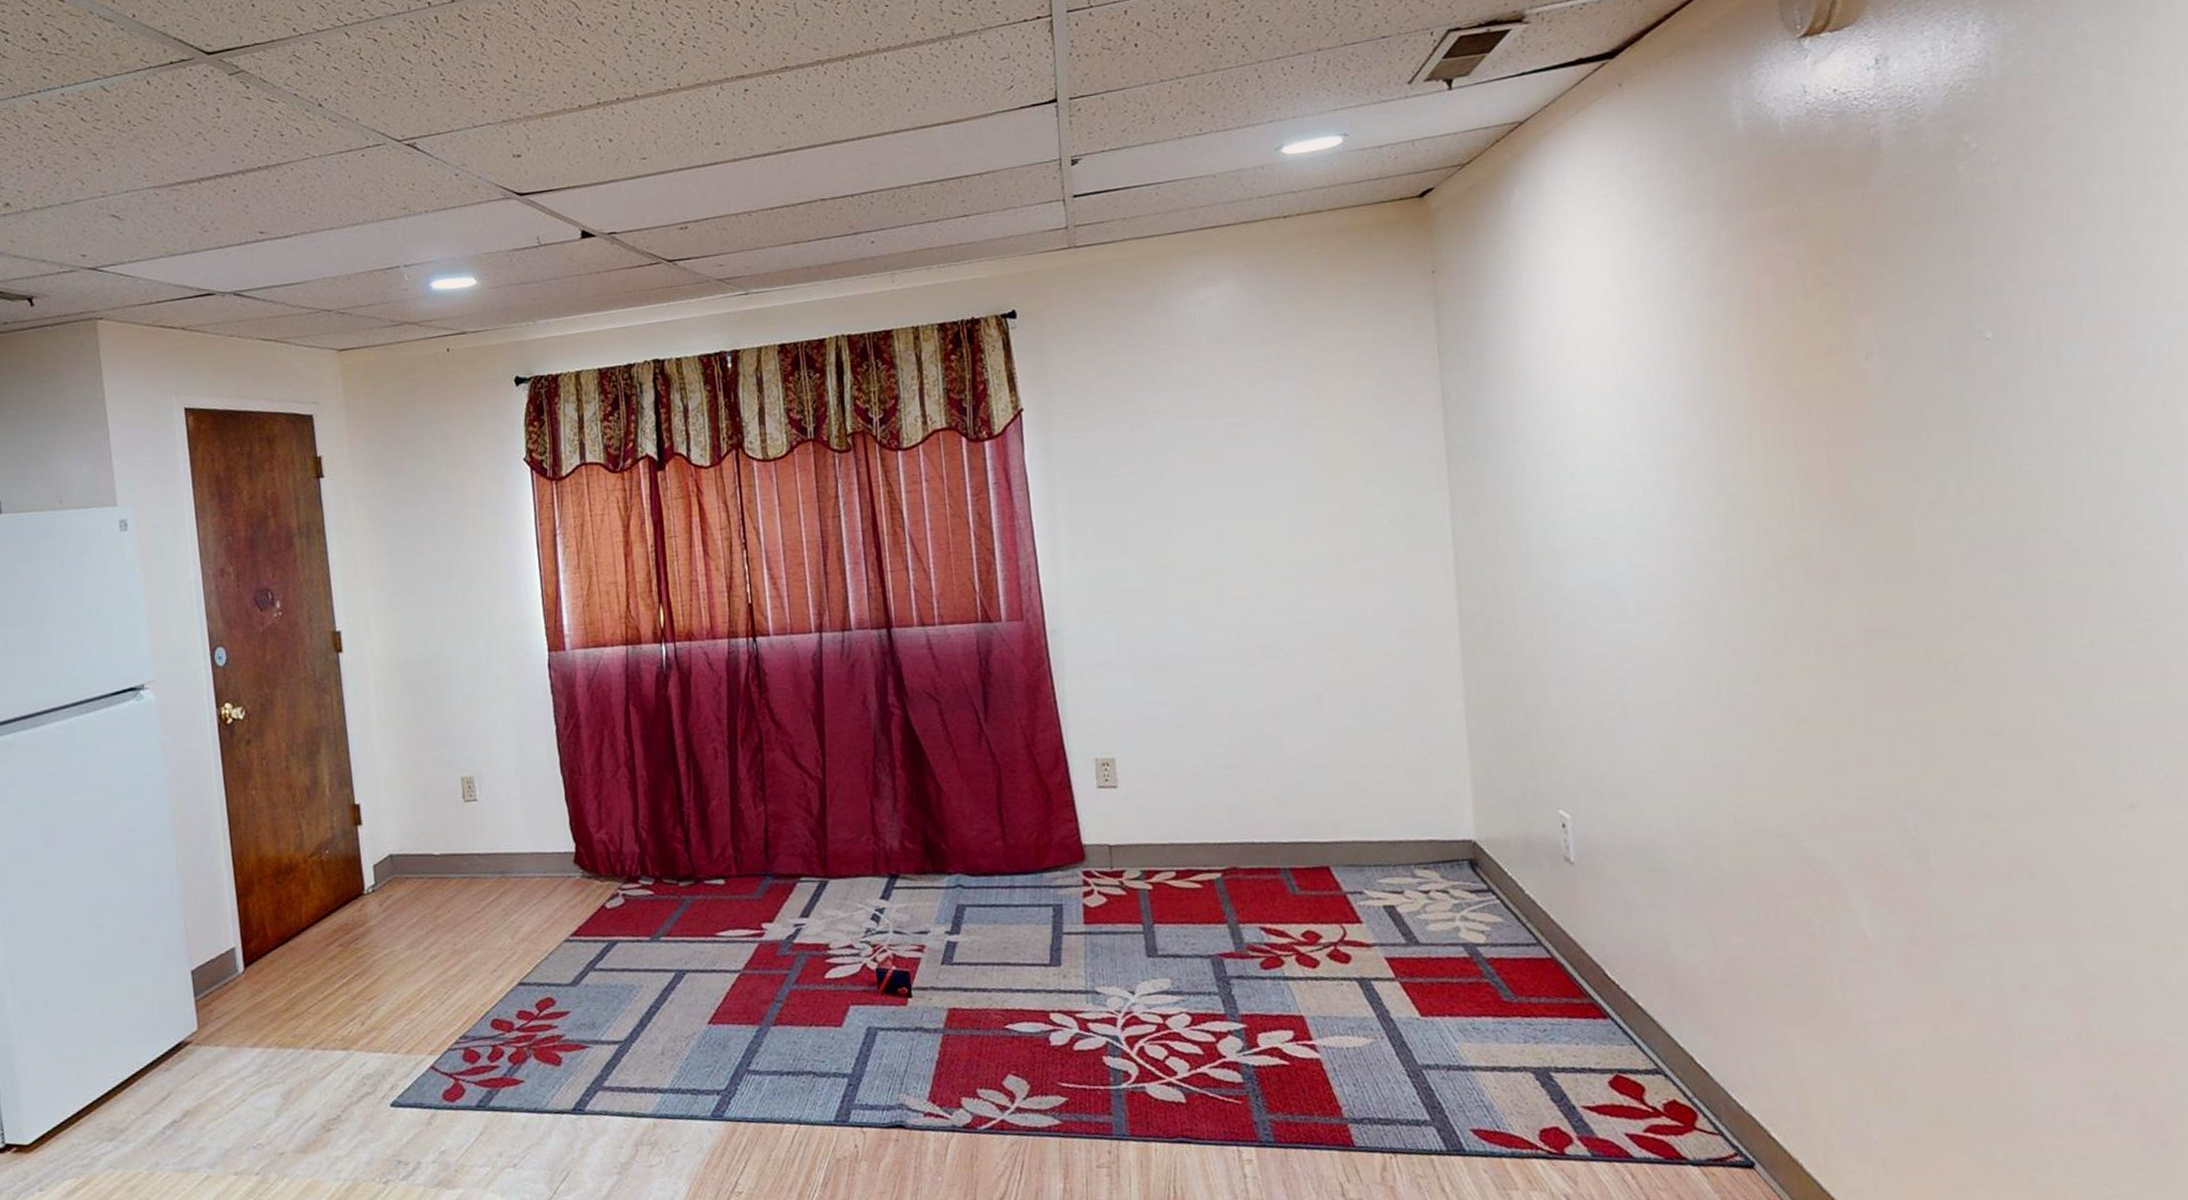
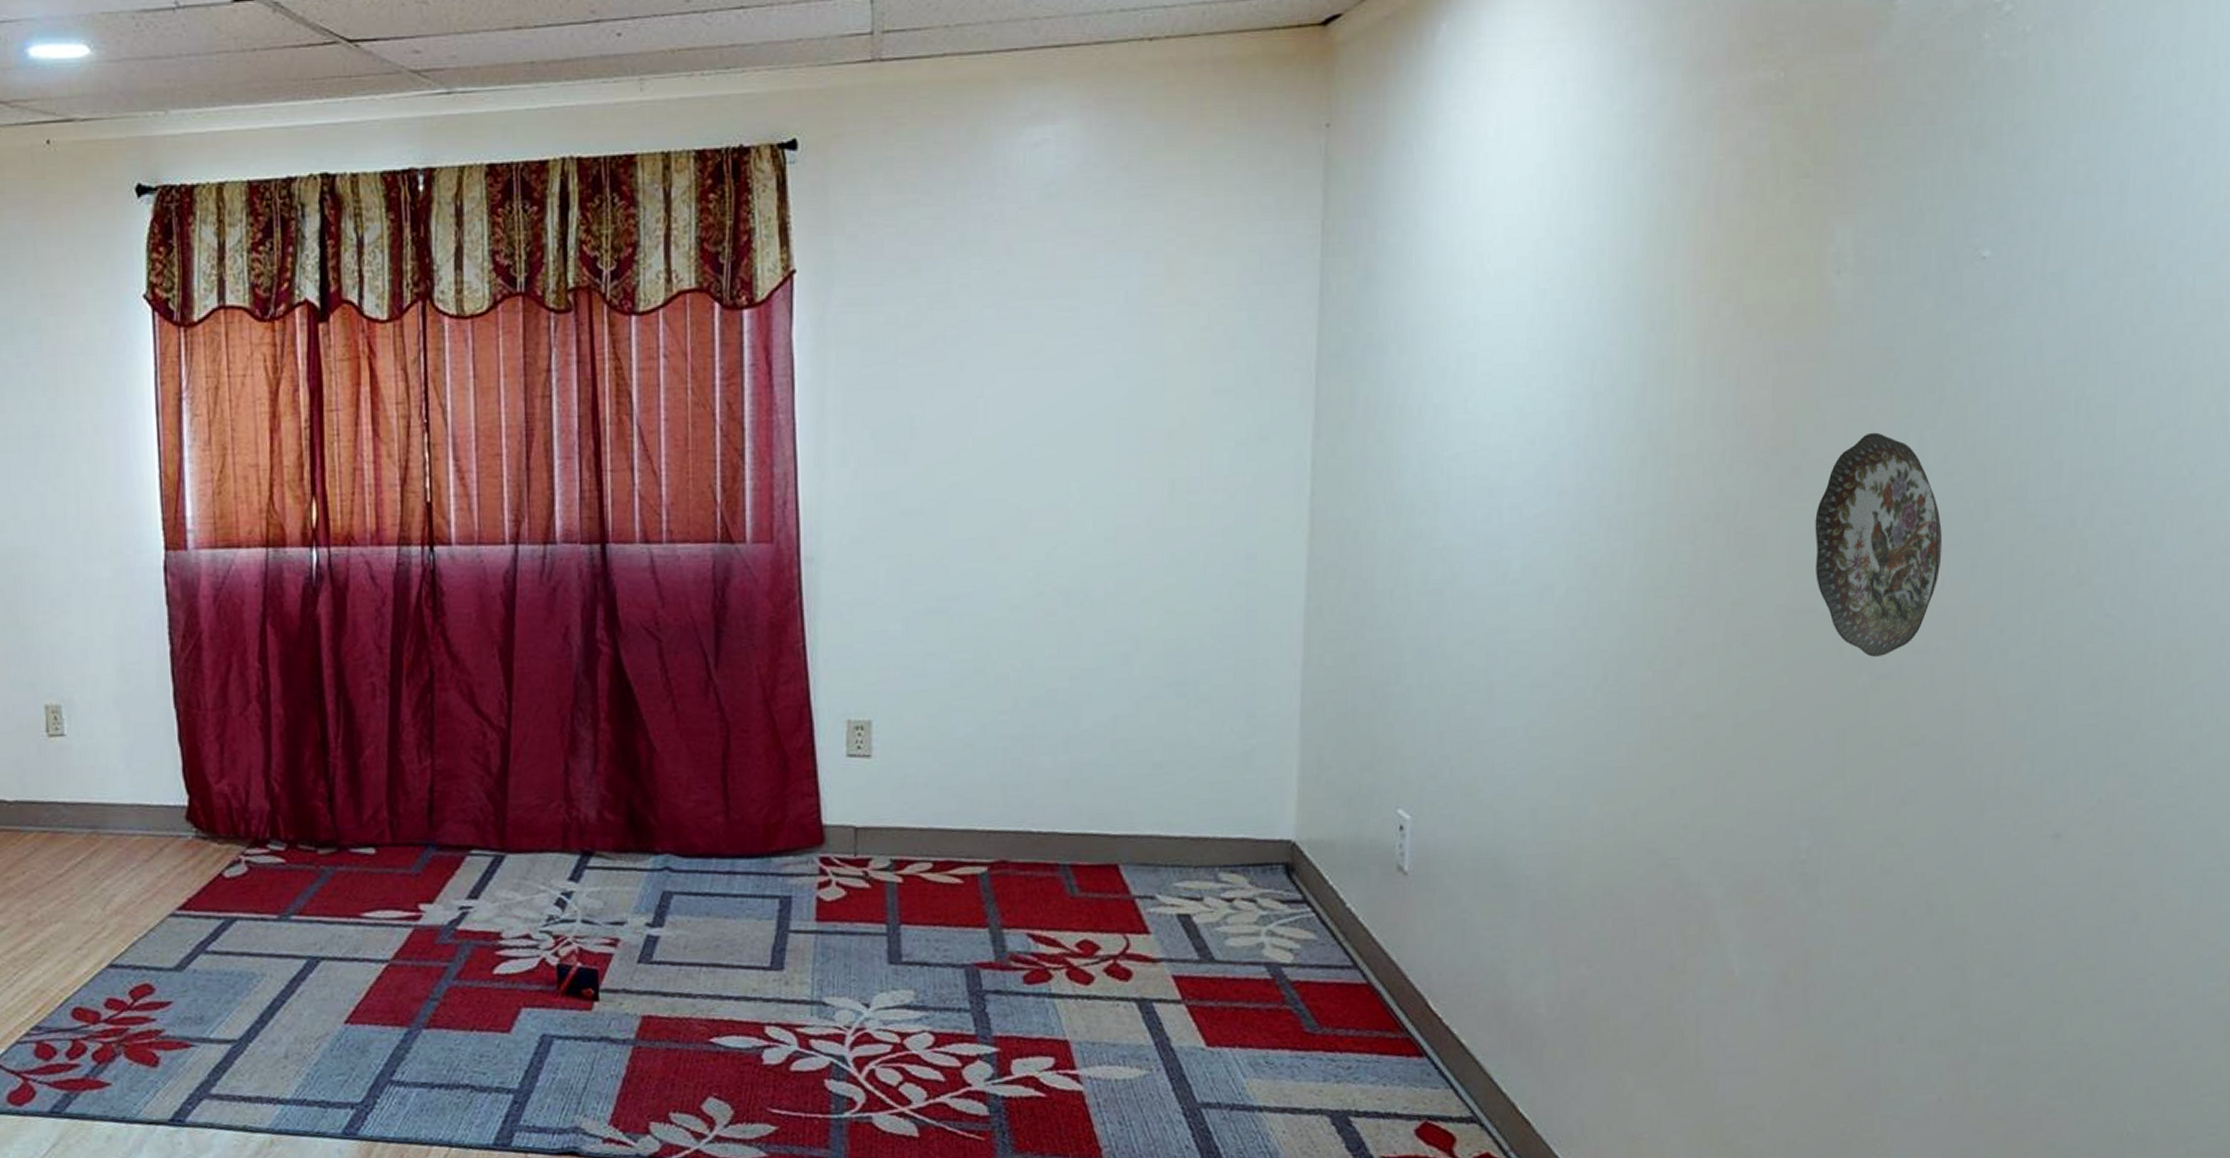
decorative plate: none [1878,482,1993,665] -> present [1815,432,1943,657]

